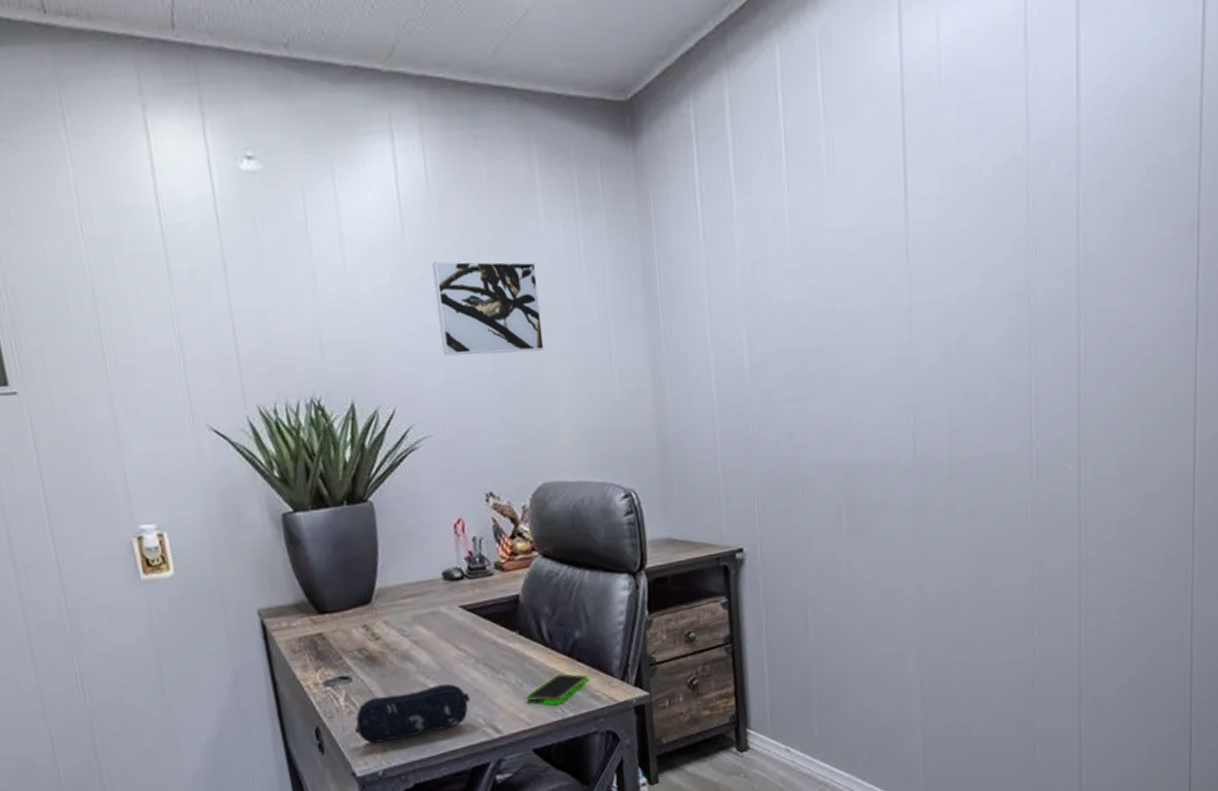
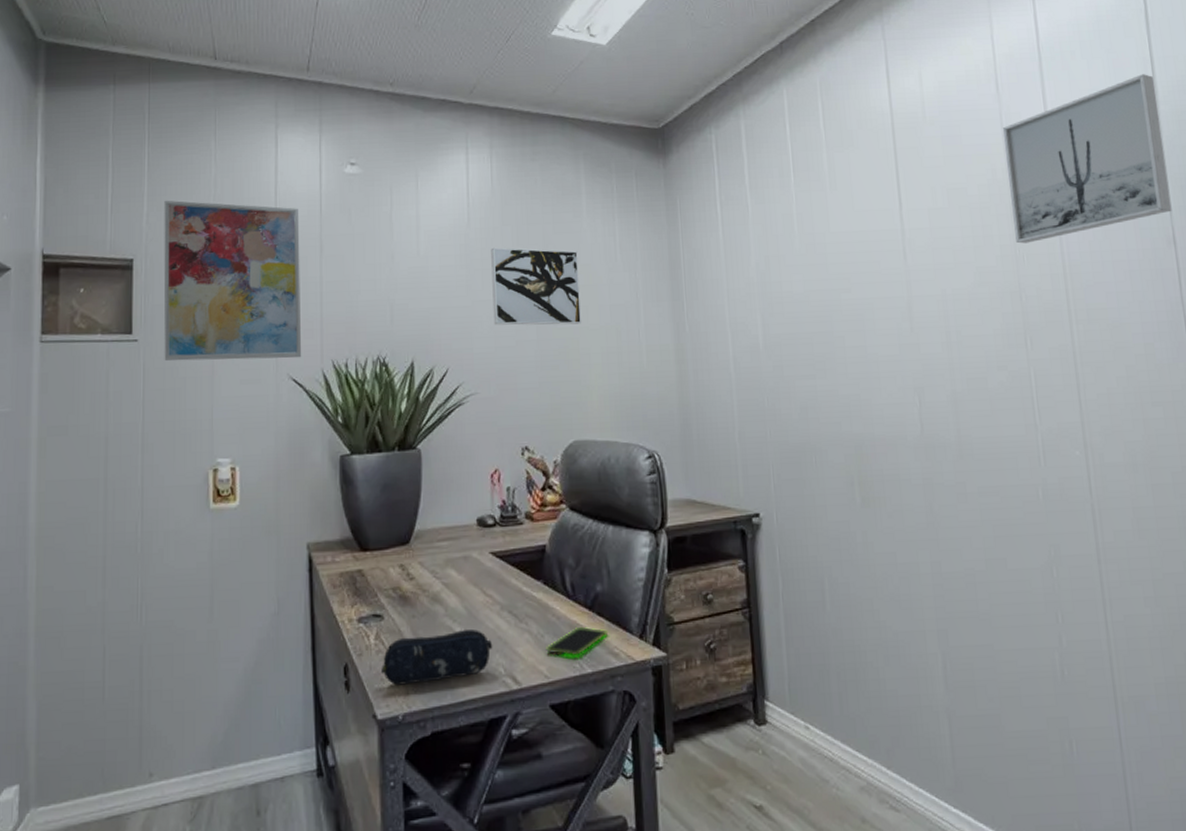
wall art: none [14,212,221,417] -> present [164,200,302,362]
wall art: none [1027,18,1204,236] -> present [1002,74,1172,244]

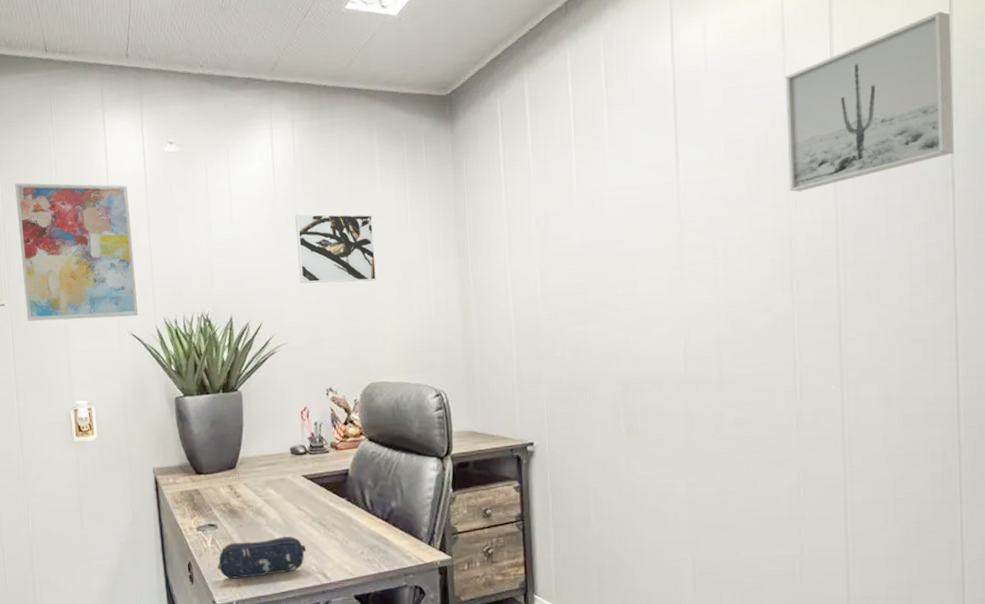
smartphone: present [546,627,608,657] -> none [350,535,401,558]

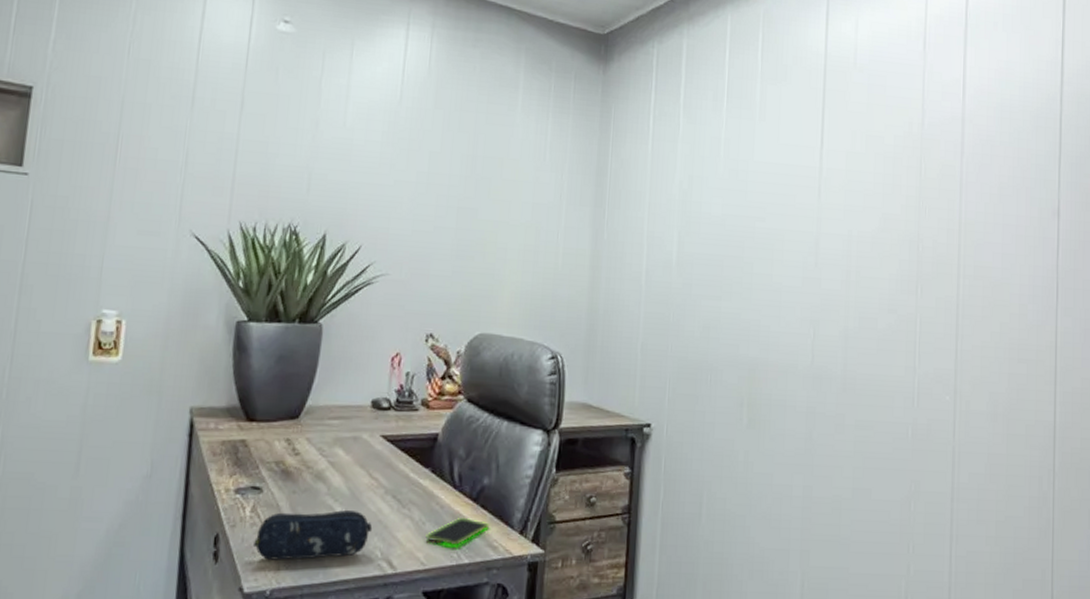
wall art: present [15,182,139,322] -> none [55,29,223,216]
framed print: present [295,214,376,284] -> none [413,129,507,218]
smartphone: none [350,535,401,558] -> present [425,518,489,546]
wall art: present [785,11,954,192] -> none [921,54,1063,197]

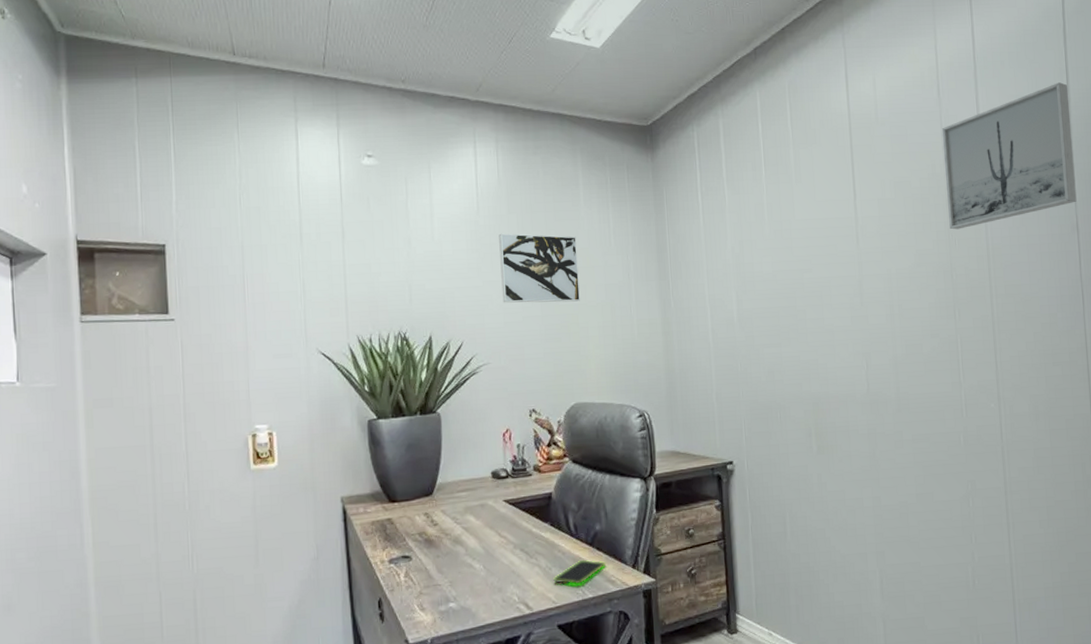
pencil case: present [252,510,373,560] -> none [410,565,508,615]
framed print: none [413,129,507,218] -> present [499,233,580,303]
wall art: none [921,54,1063,197] -> present [941,82,1077,230]

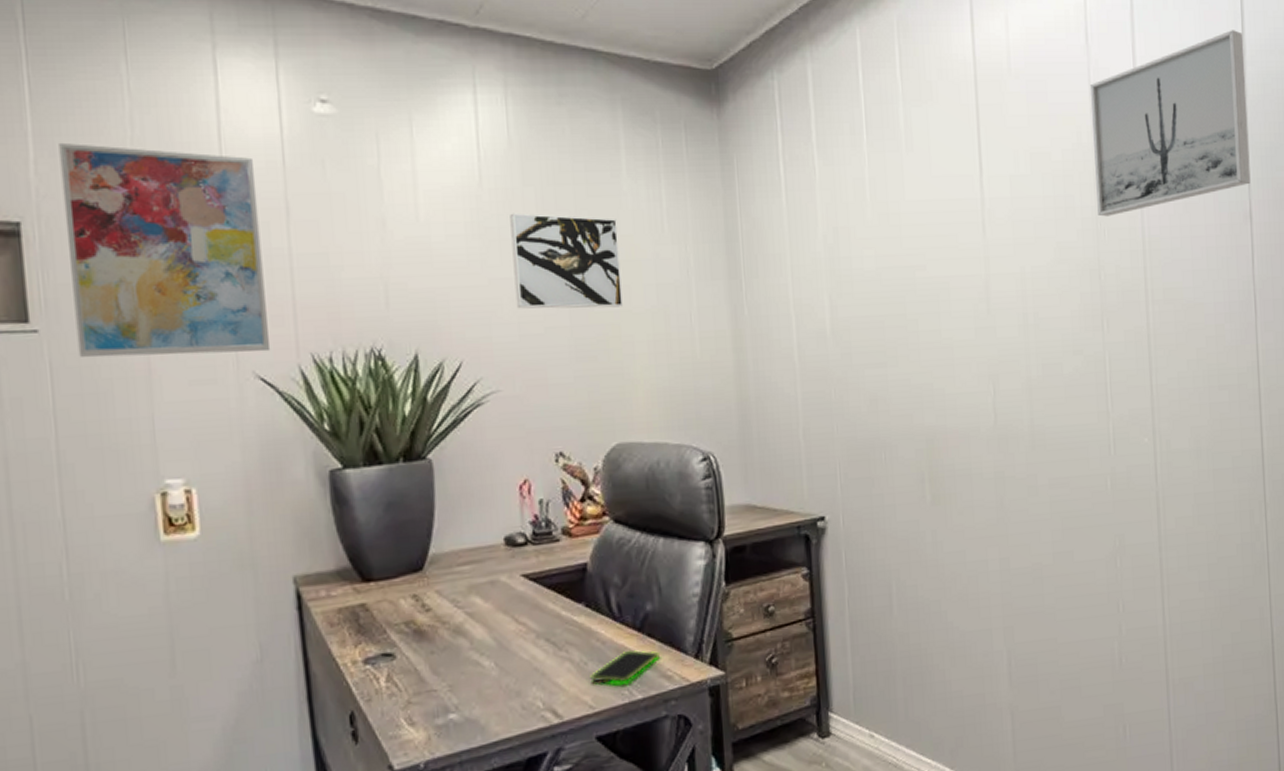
wall art: none [192,189,330,339] -> present [59,142,271,358]

